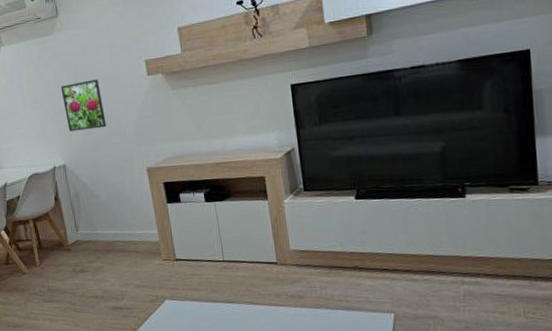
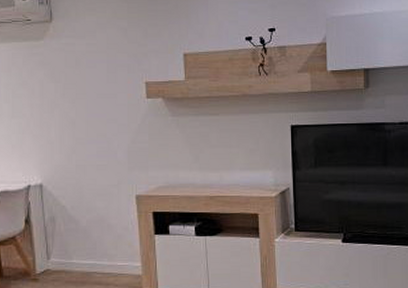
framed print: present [60,79,106,132] -> none [46,95,95,148]

